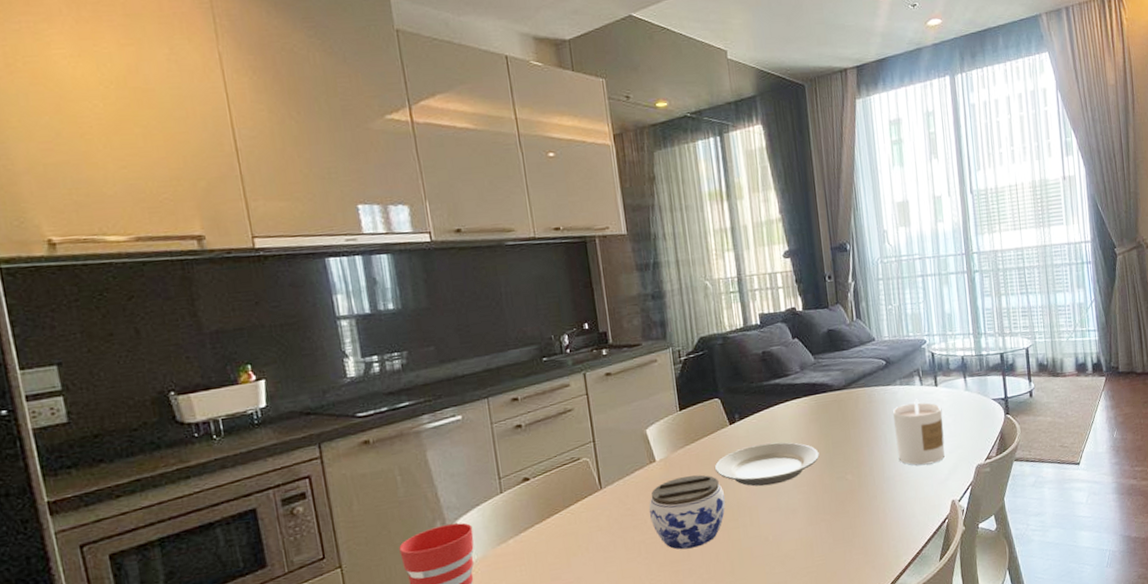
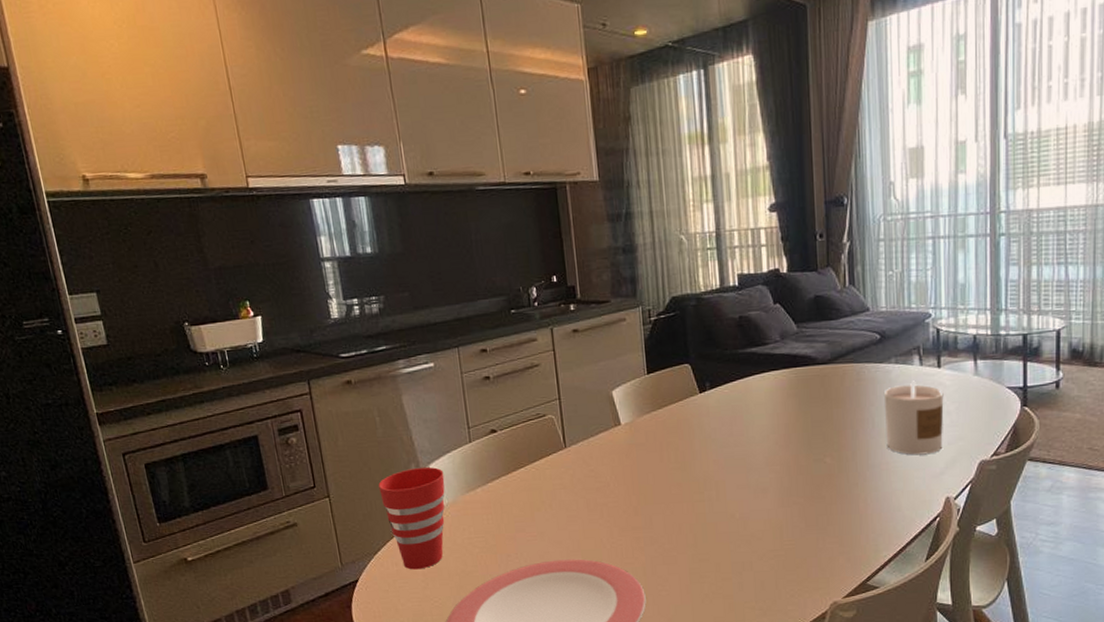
jar: present [649,474,725,550] -> none [612,442,691,517]
plate: present [714,442,819,487] -> none [681,416,796,461]

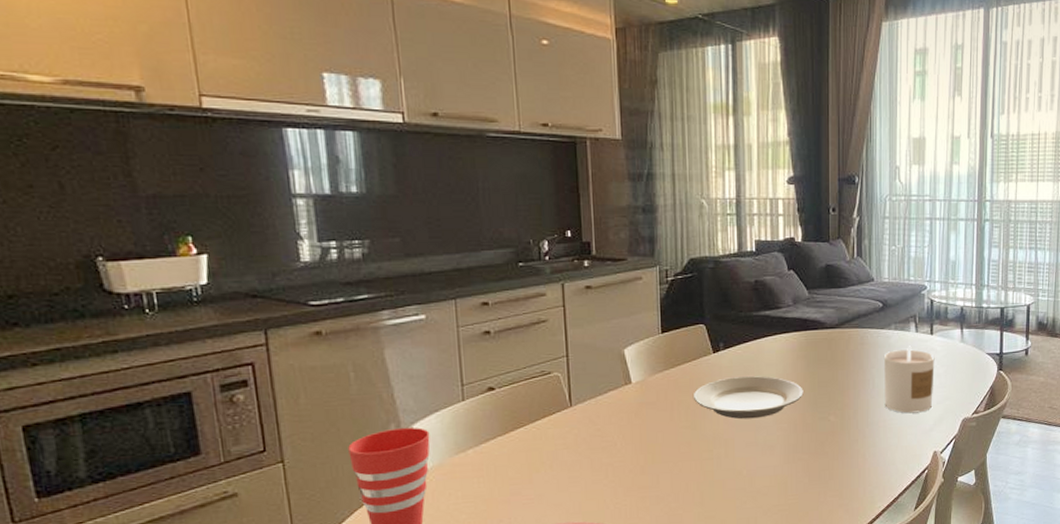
plate: none [681,416,796,461] -> present [693,376,804,420]

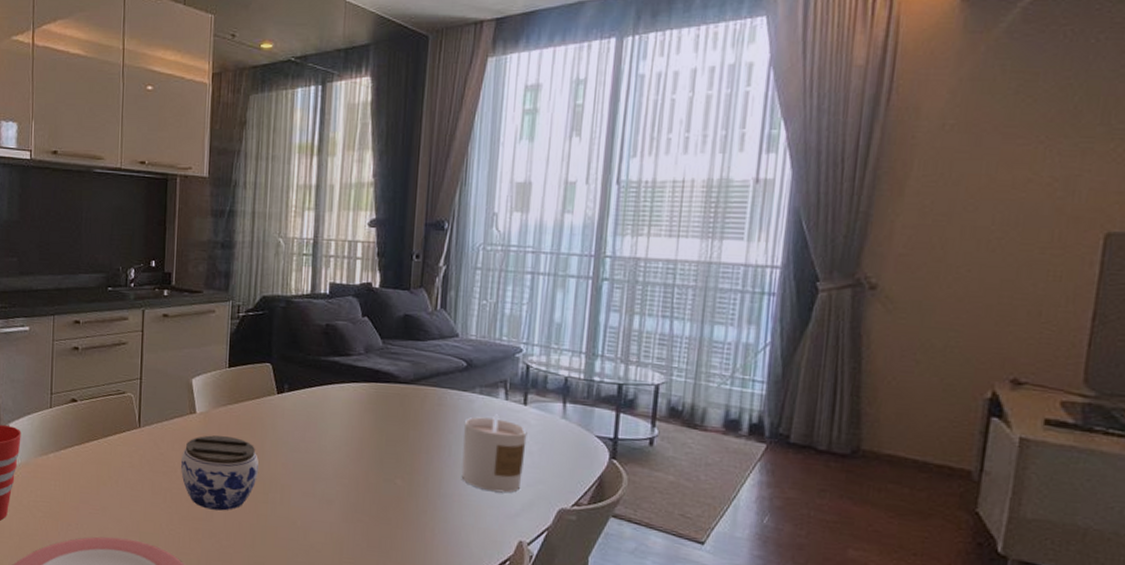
jar: none [621,401,701,476] -> present [181,435,258,511]
plate: present [693,376,804,420] -> none [253,421,369,469]

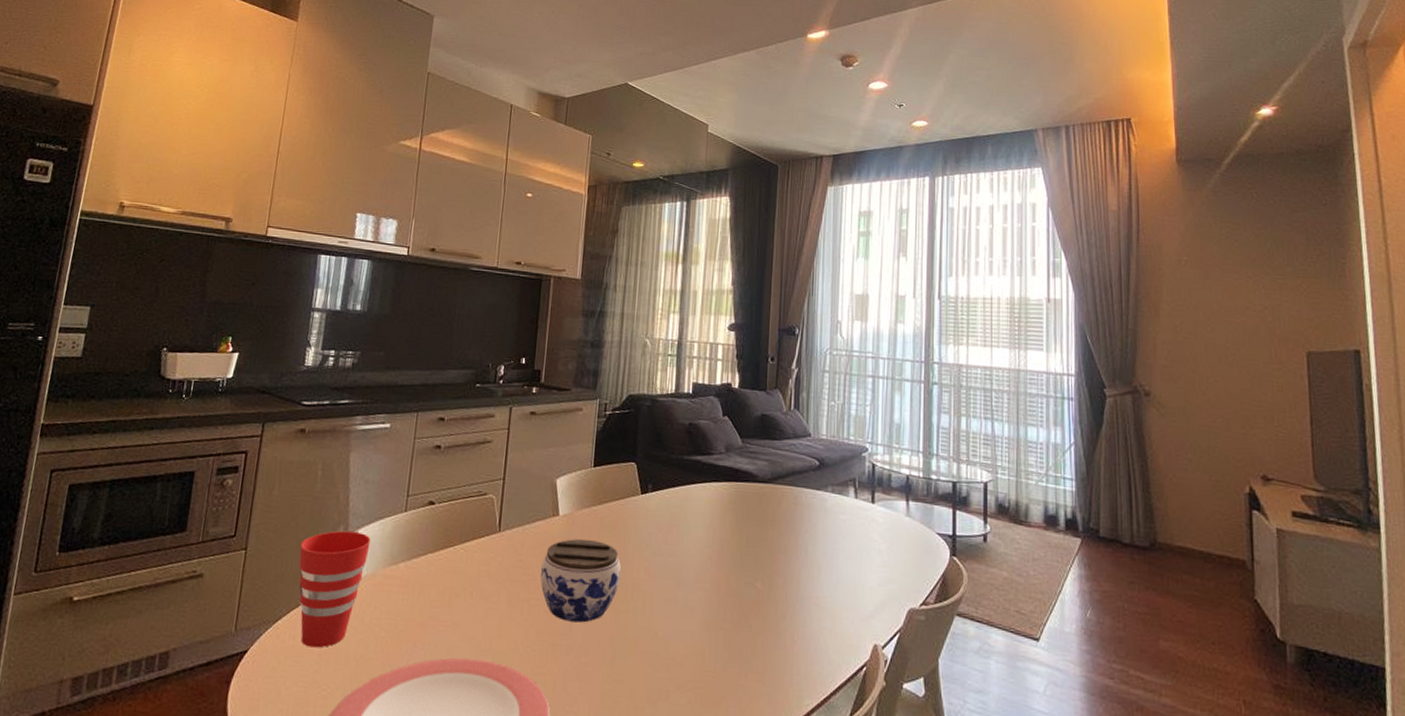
candle: present [461,414,527,493] -> none [818,512,876,594]

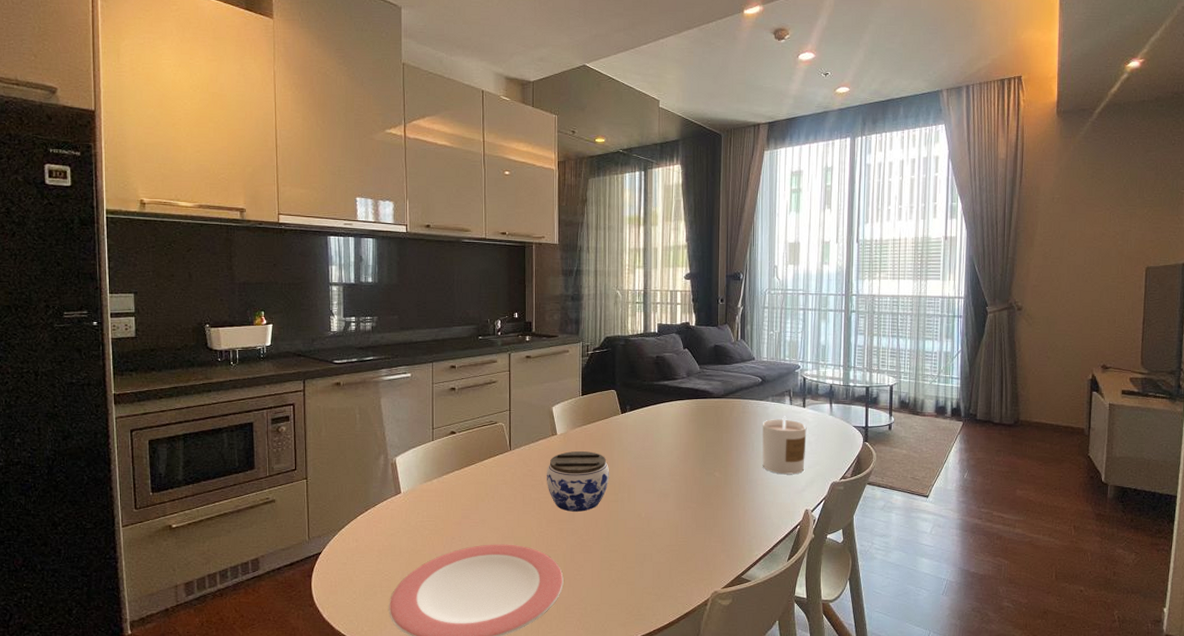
cup: present [299,530,371,648] -> none [351,458,407,546]
candle: none [818,512,876,594] -> present [762,416,807,475]

